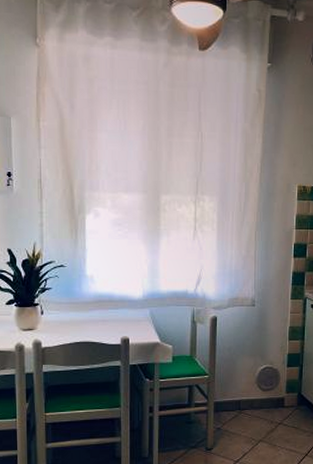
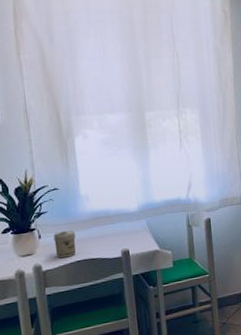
jar: none [56,310,77,337] -> present [53,230,76,258]

